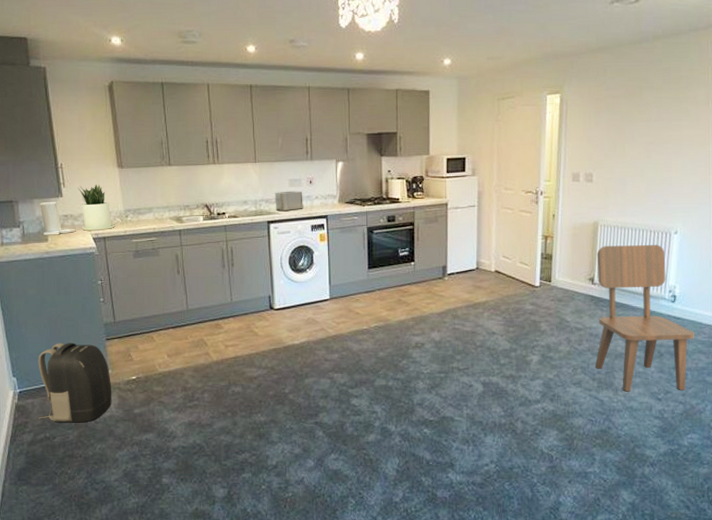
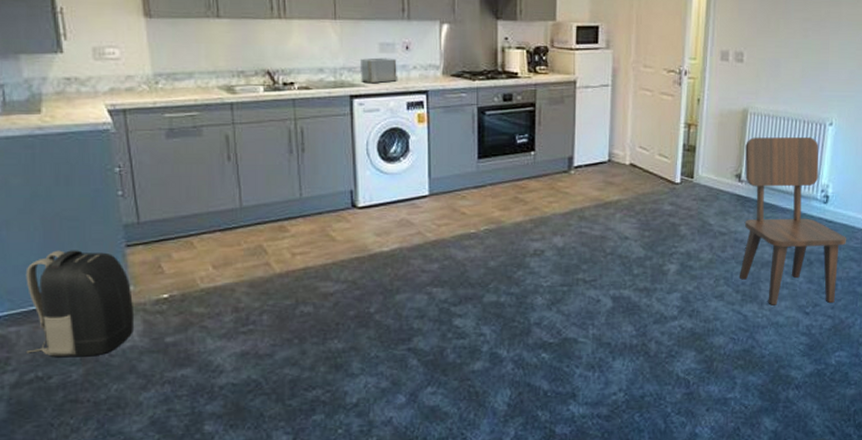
paper towel: present [40,202,76,236] -> none [29,59,83,105]
planter: present [77,184,115,231] -> none [85,37,140,100]

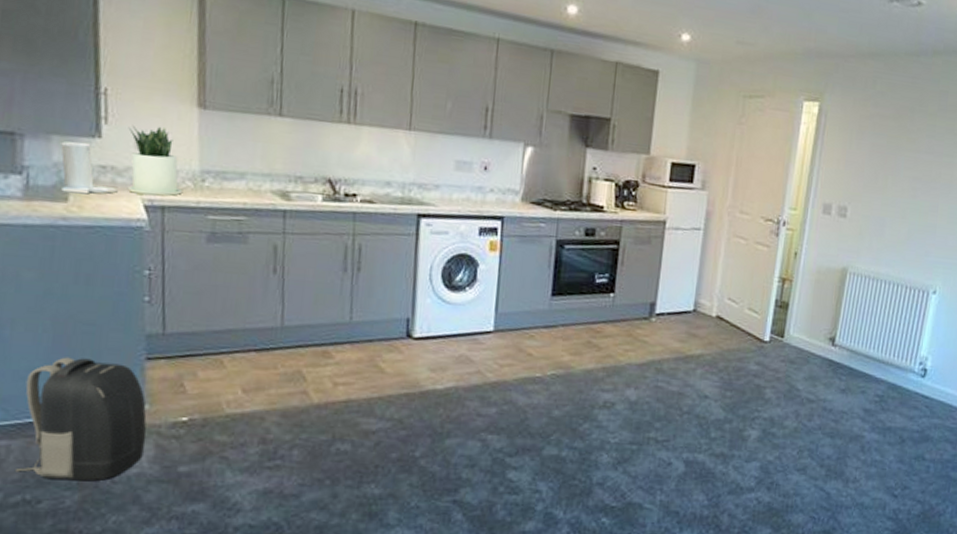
paper towel: none [29,59,83,105] -> present [61,141,118,195]
planter: none [85,37,140,100] -> present [127,126,183,196]
toaster: present [361,57,397,84] -> none [431,175,473,205]
dining chair: present [739,136,847,306] -> none [824,299,944,486]

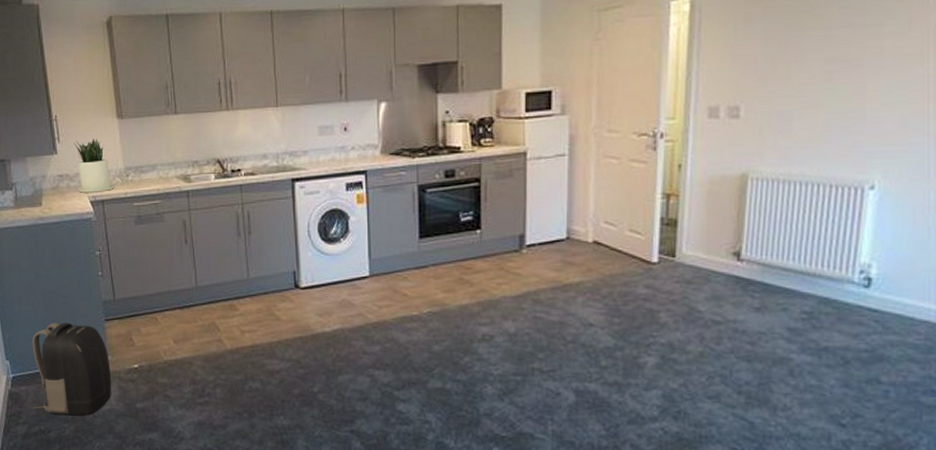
paper towel: present [61,141,118,195] -> none [33,160,72,199]

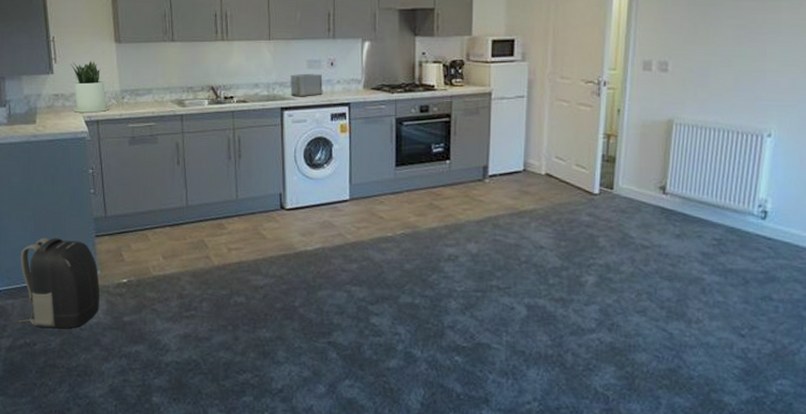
toaster: none [301,140,336,167] -> present [290,73,323,97]

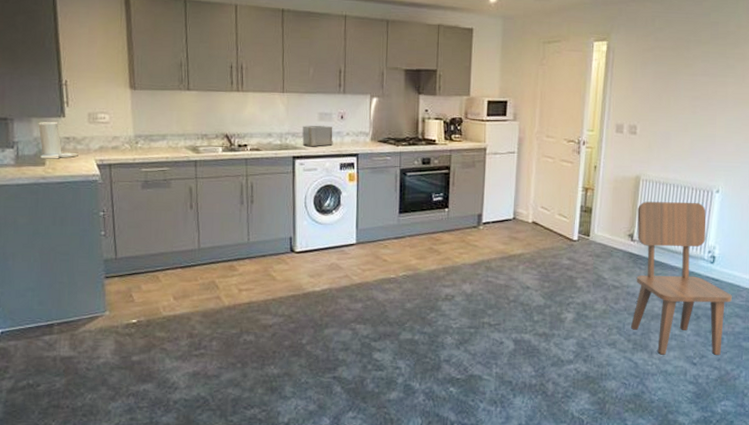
backpack: present [19,238,99,329] -> none [22,279,108,370]
paper towel: none [28,79,67,117] -> present [38,122,78,159]
planter: present [70,60,110,113] -> none [83,105,123,157]
dining chair: none [663,148,790,326] -> present [630,201,733,355]

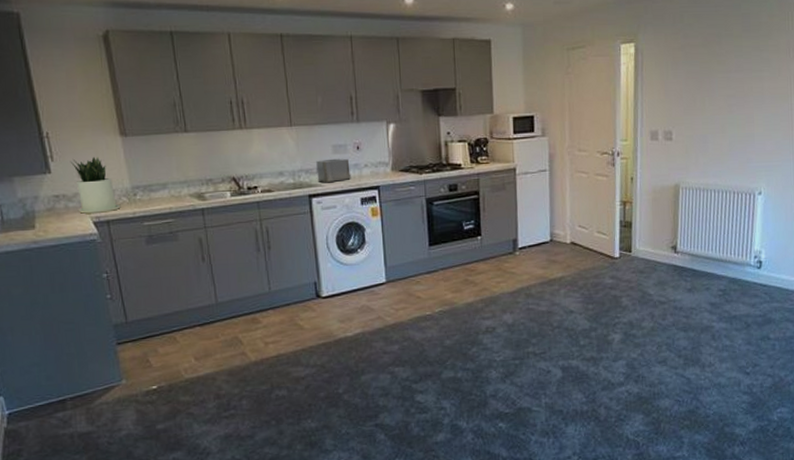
paper towel: present [38,122,78,159] -> none [22,180,71,221]
planter: none [83,105,123,157] -> present [70,156,121,214]
dining chair: present [630,201,733,355] -> none [679,206,782,368]

